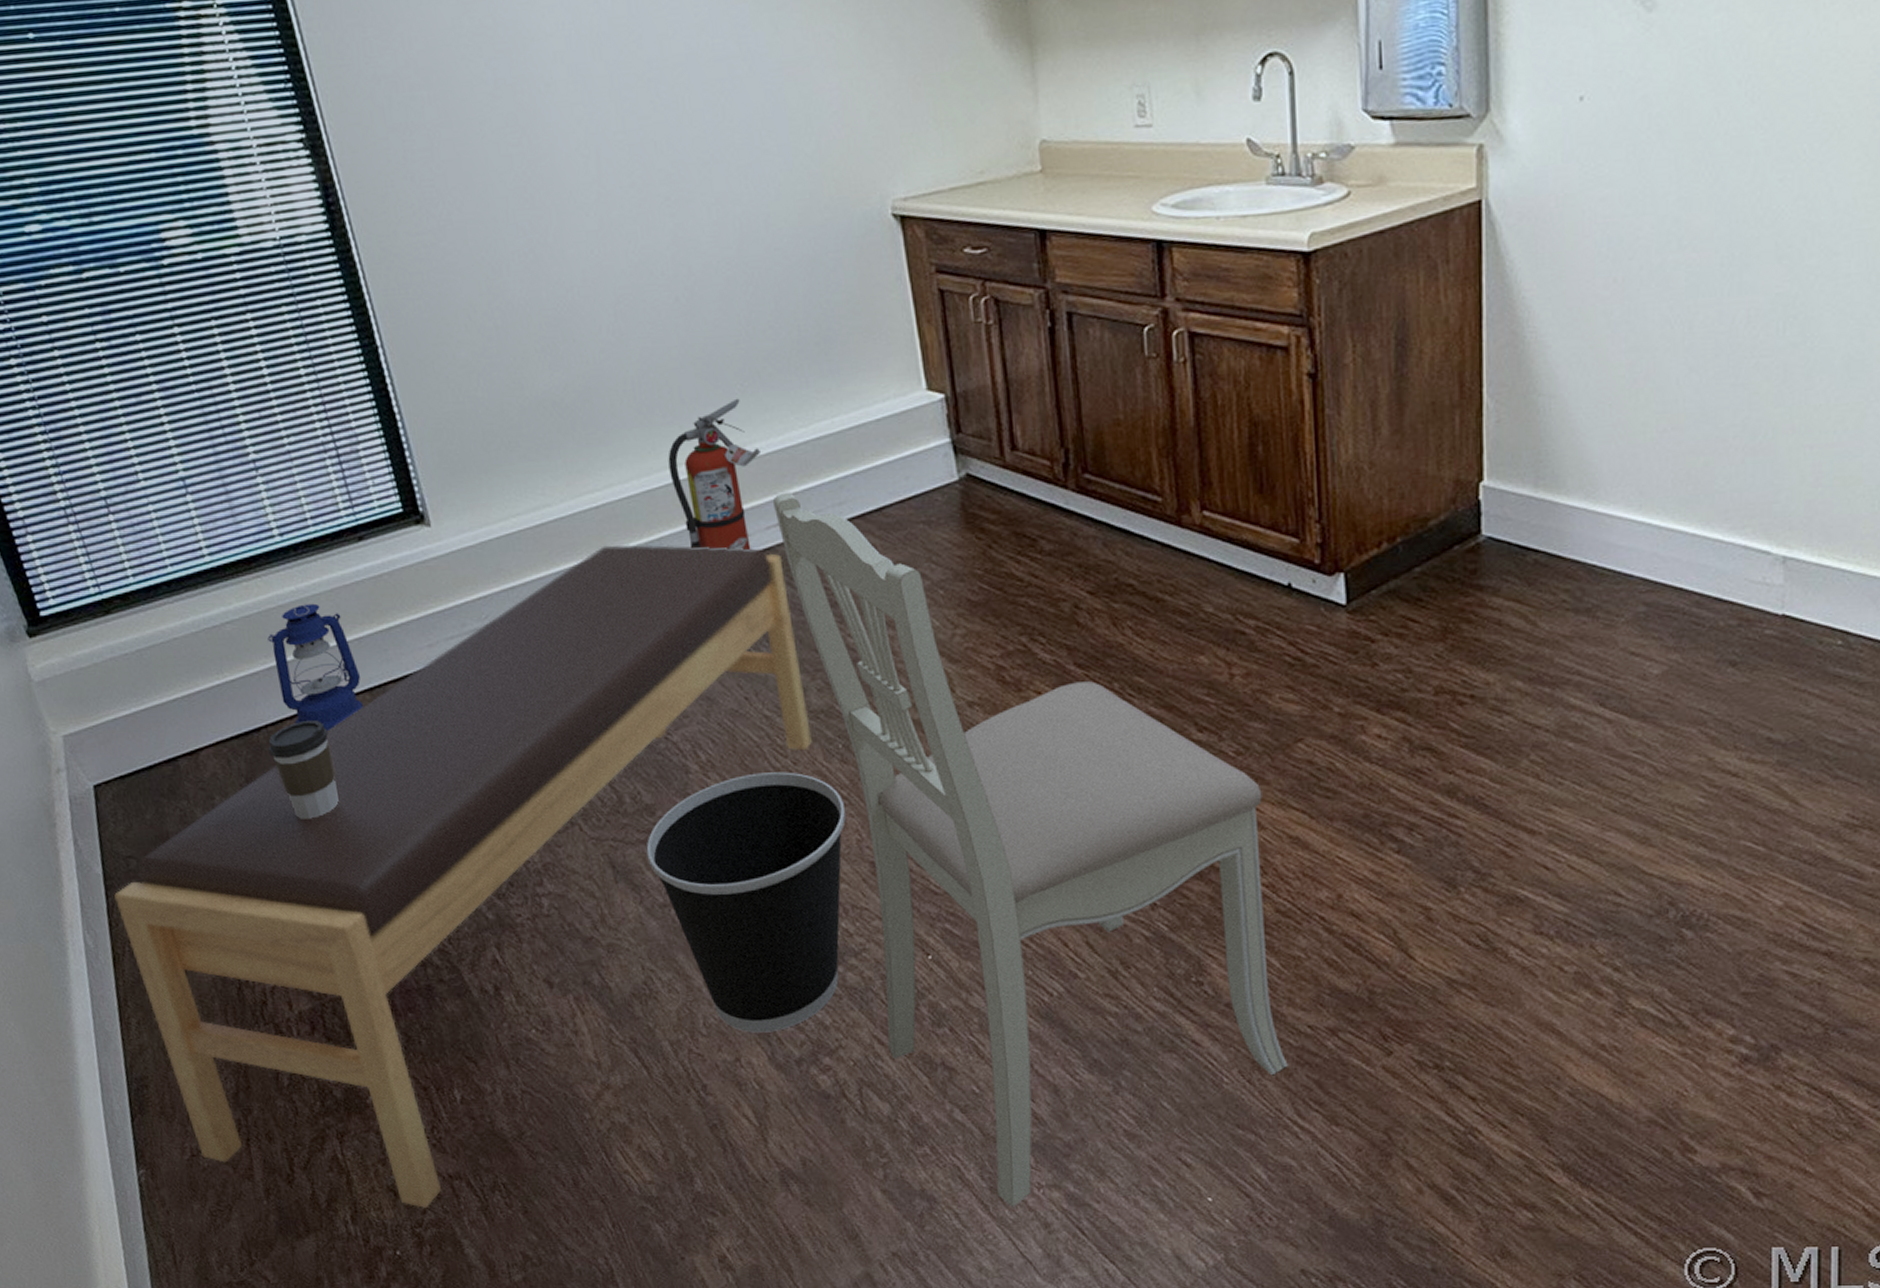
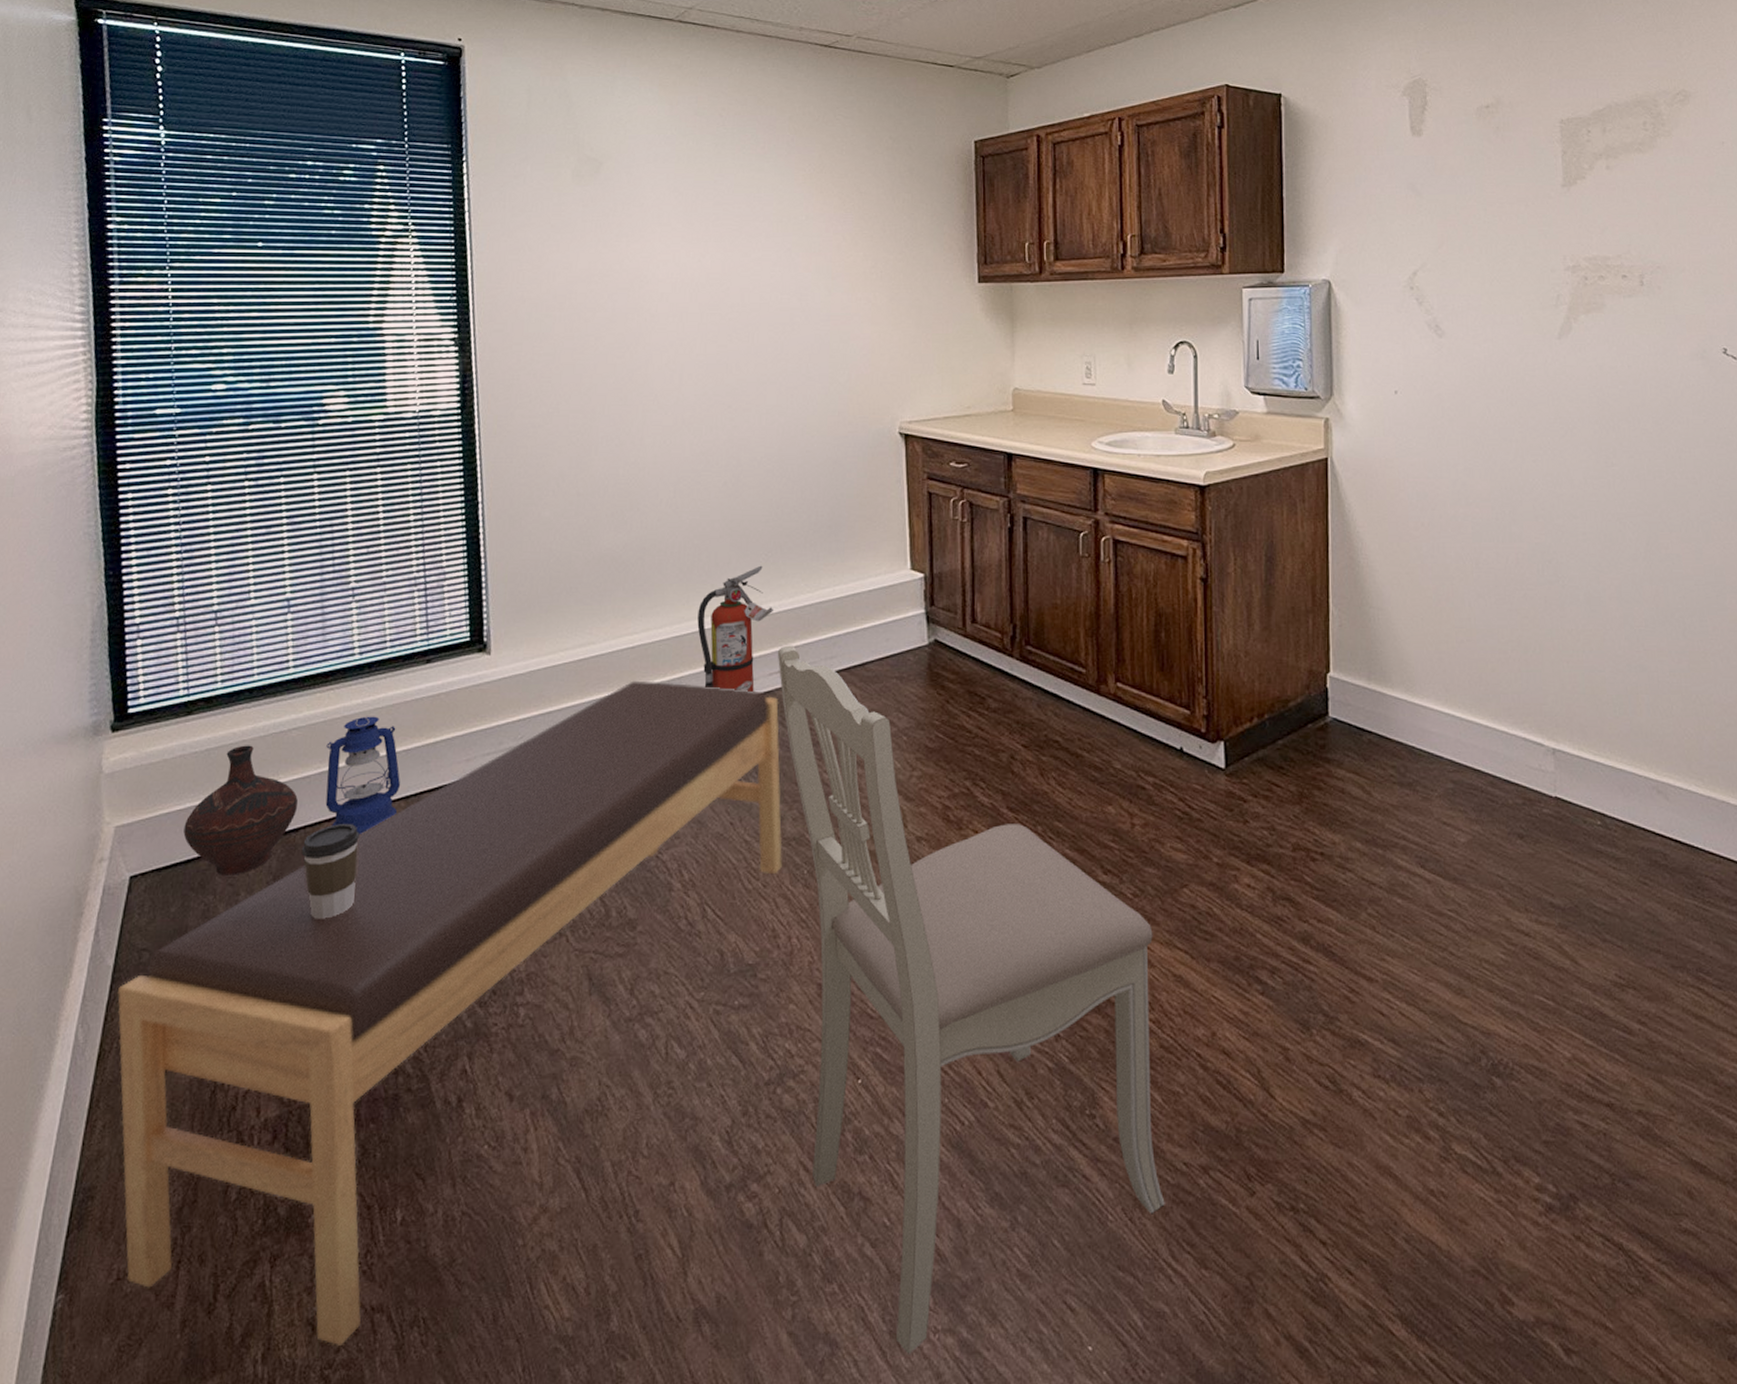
ceramic jug: none [135,643,253,780] -> present [183,745,298,875]
wastebasket: present [646,772,846,1033] -> none [622,894,803,1155]

